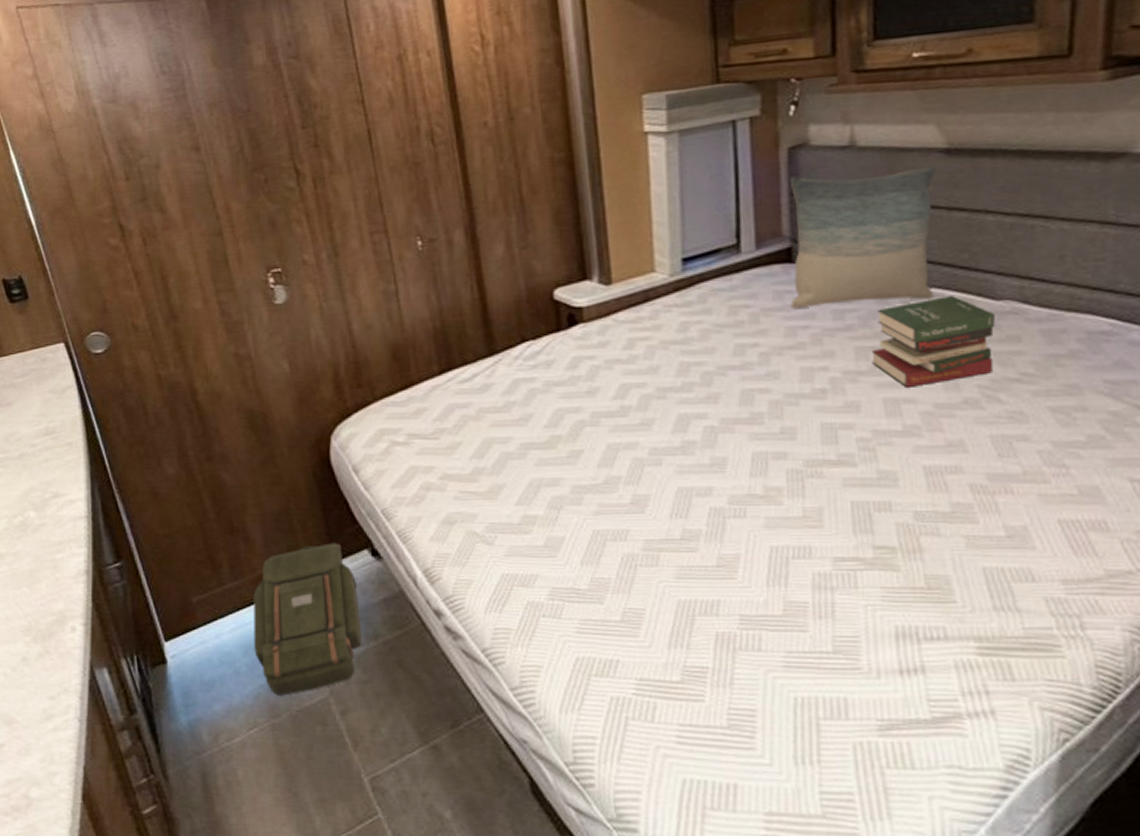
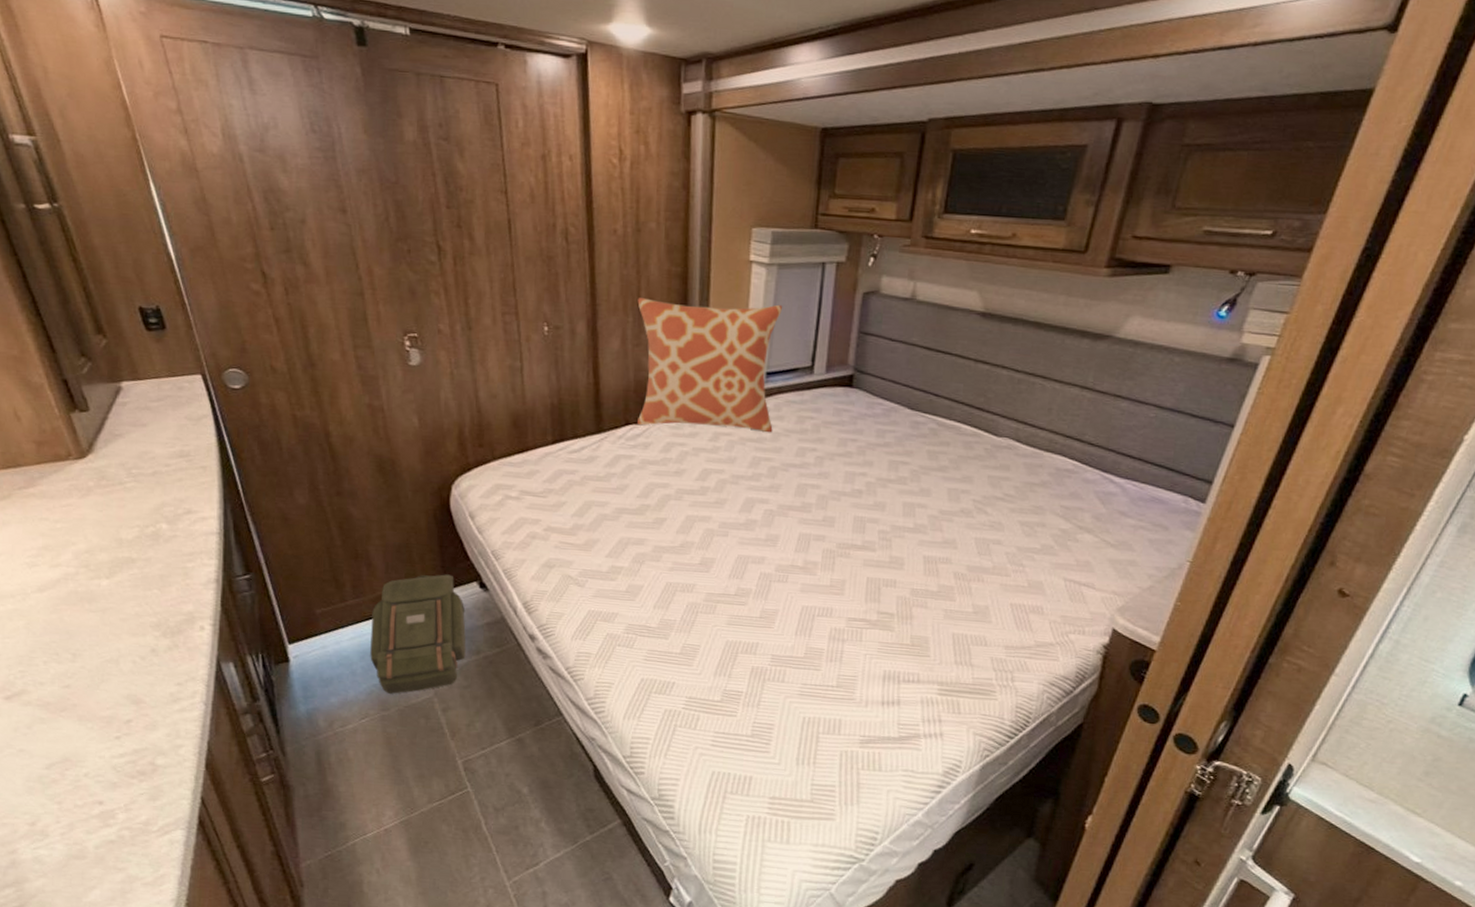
pillow: none [519,176,700,341] -> present [637,298,783,433]
pillow: present [790,166,936,310] -> none [845,317,972,430]
books: present [871,296,995,387] -> none [900,429,994,496]

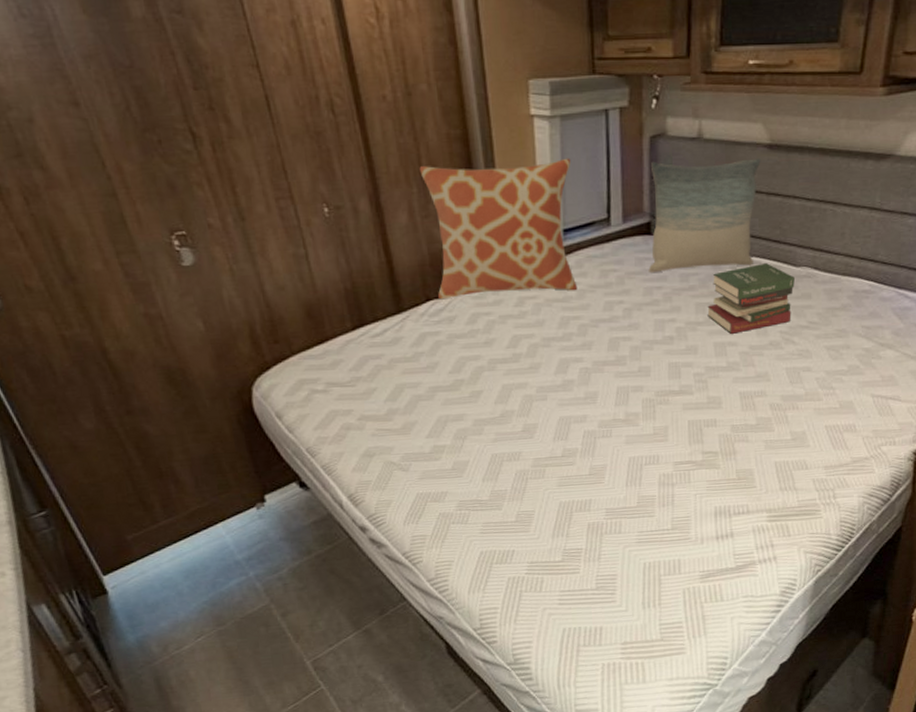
backpack: present [370,574,466,694] -> none [188,479,297,608]
pillow: none [845,317,972,430] -> present [648,158,761,274]
books: none [900,429,994,496] -> present [707,263,795,334]

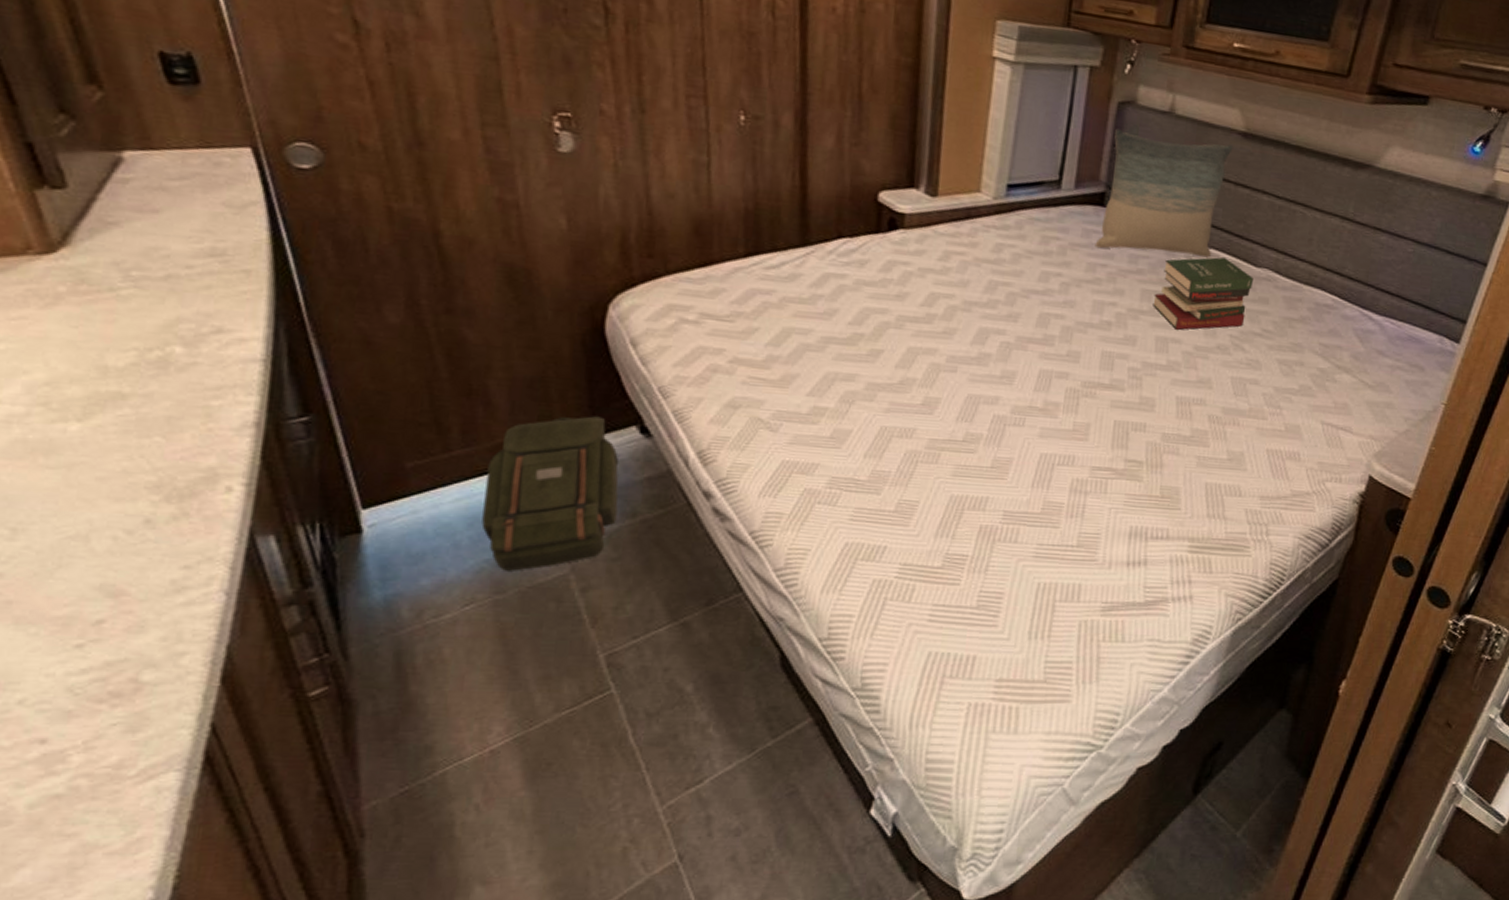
backpack: none [188,479,297,608] -> present [481,416,620,571]
pillow: present [419,158,578,300] -> none [852,89,1029,254]

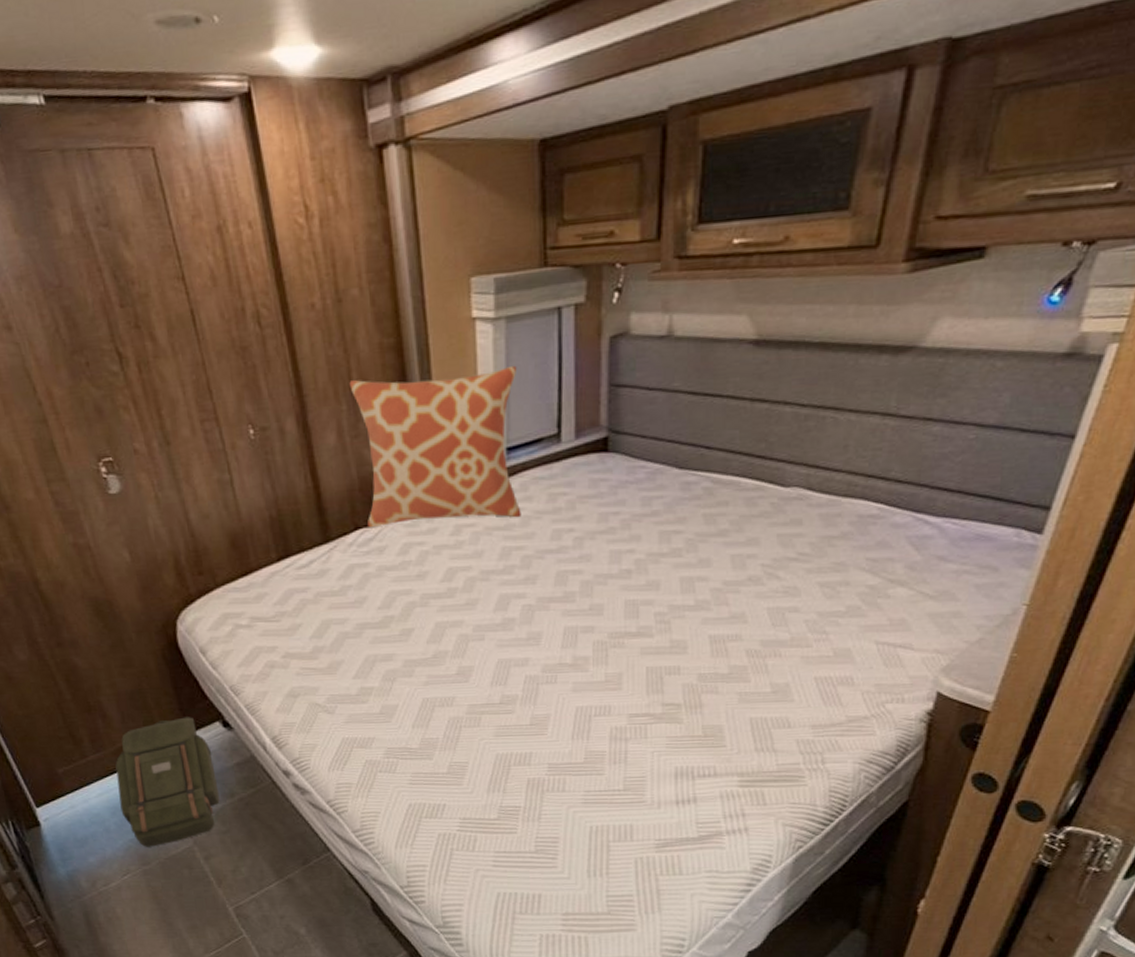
pillow: none [852,89,1029,254] -> present [349,365,522,528]
pillow: present [1095,128,1233,258] -> none [604,357,744,497]
books: present [1153,257,1253,330] -> none [673,483,782,567]

